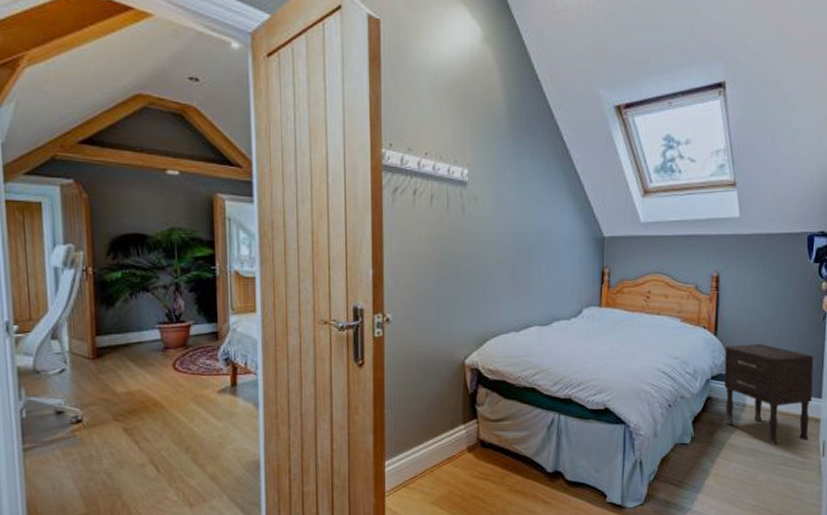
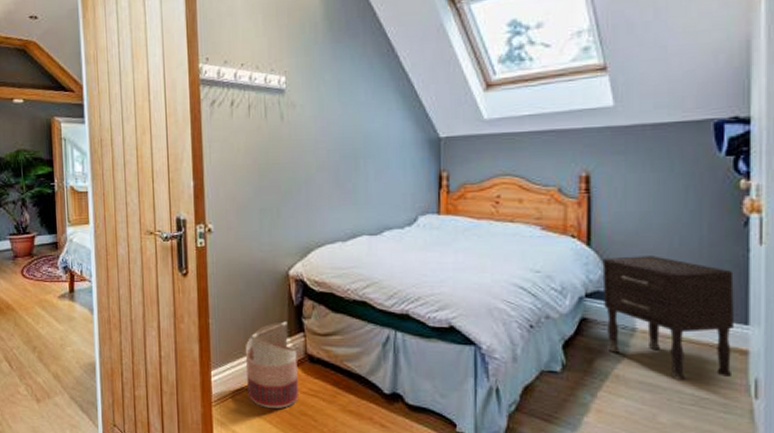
basket: none [420,409,470,494] -> present [245,321,298,408]

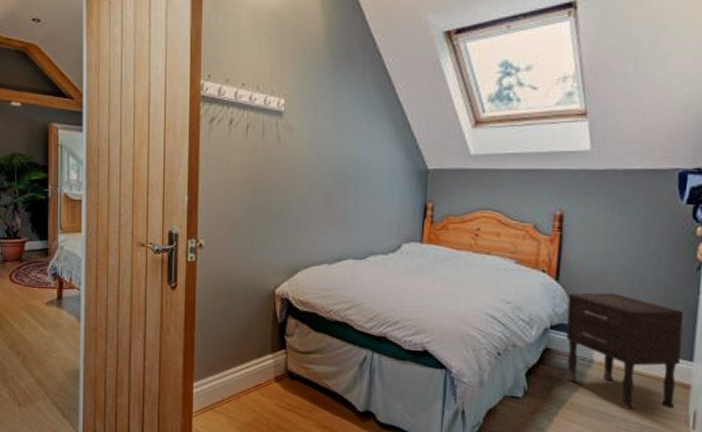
basket: present [245,321,298,408] -> none [227,338,278,422]

